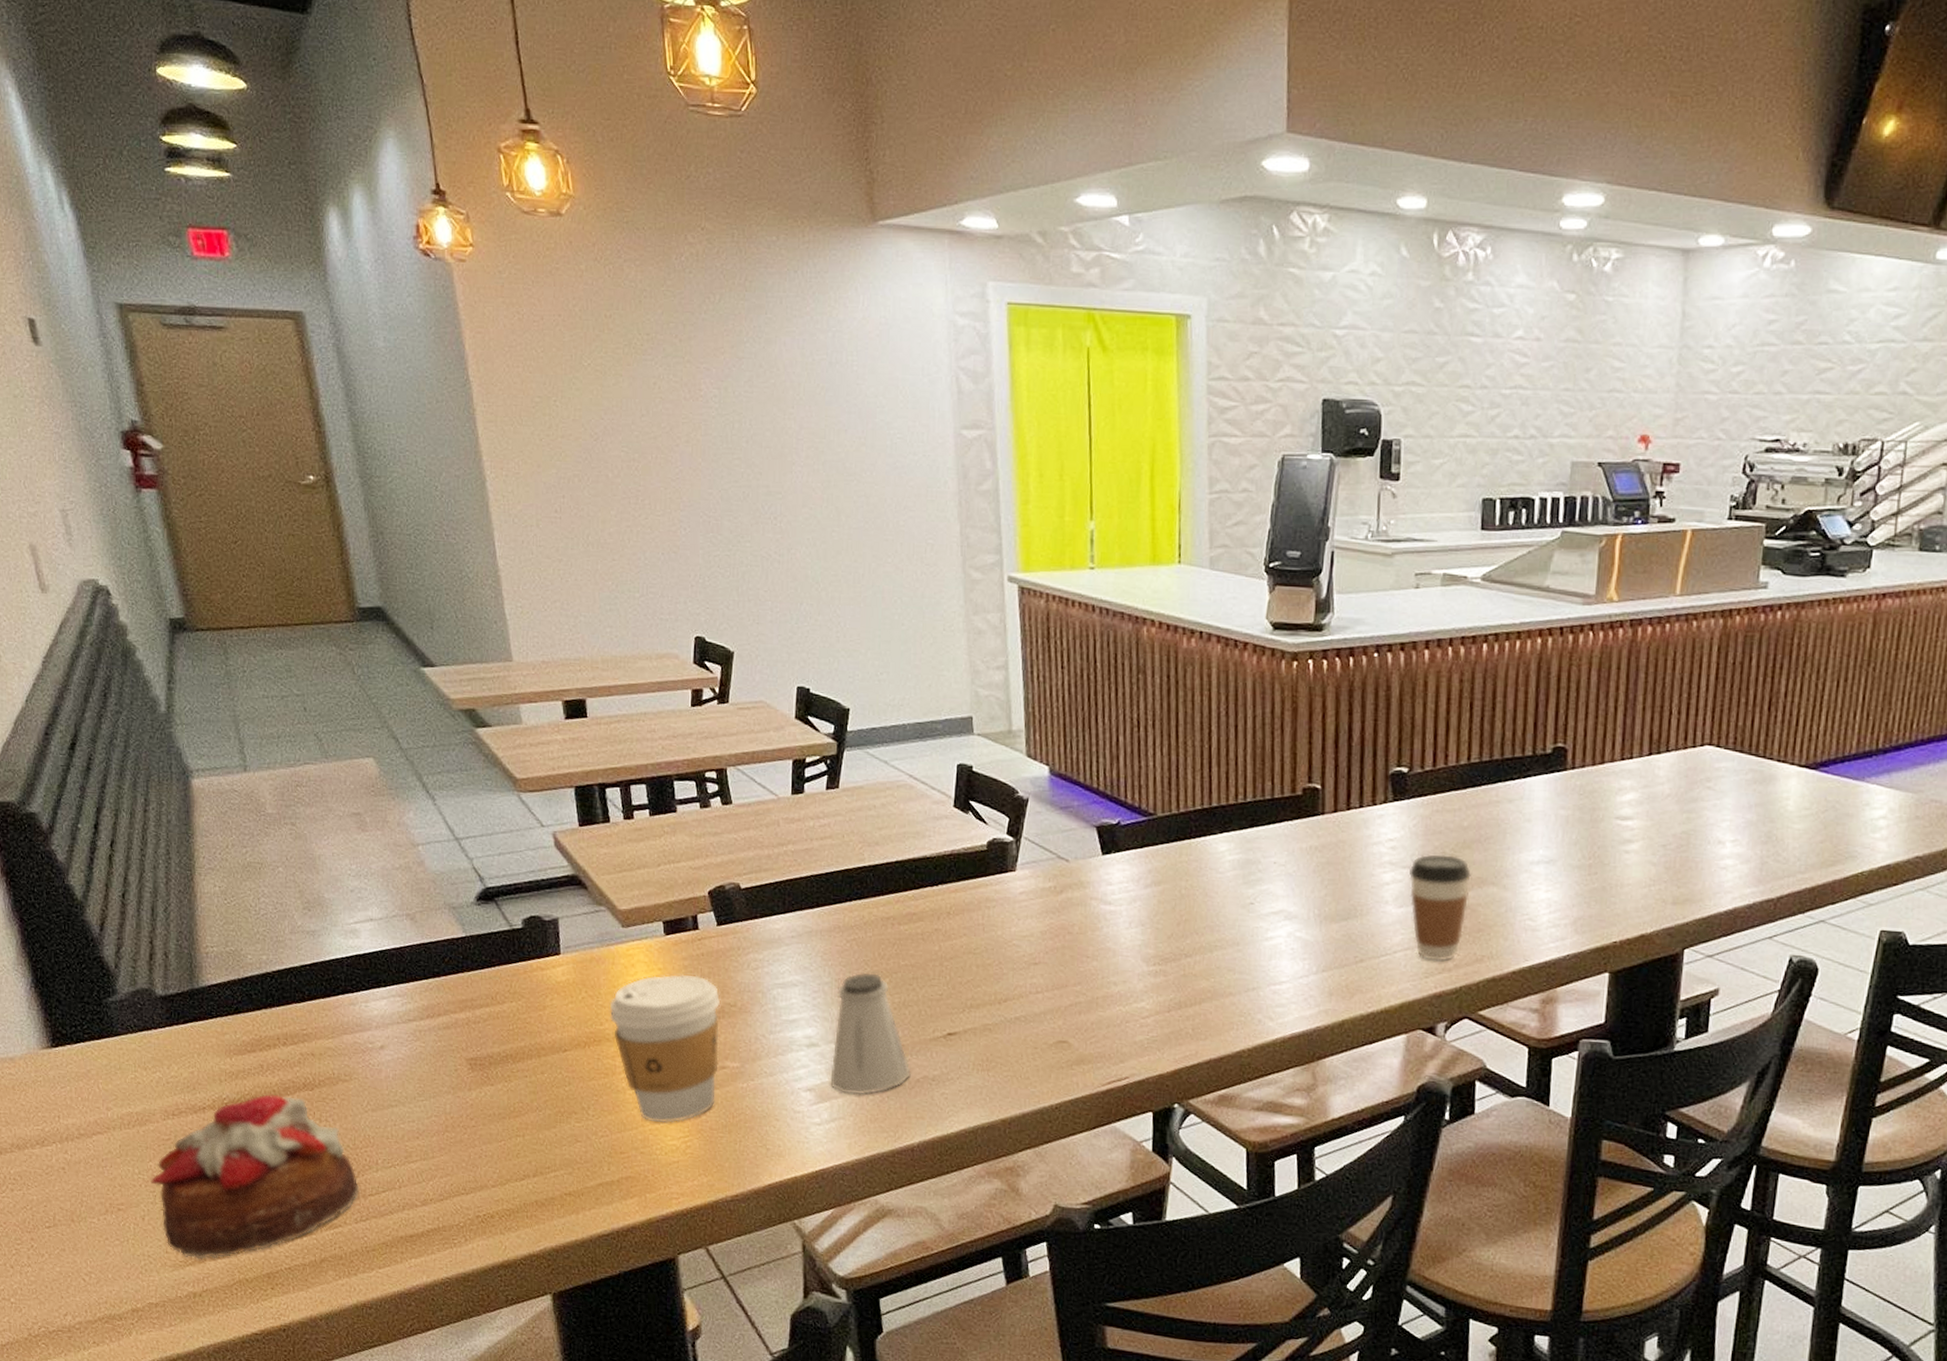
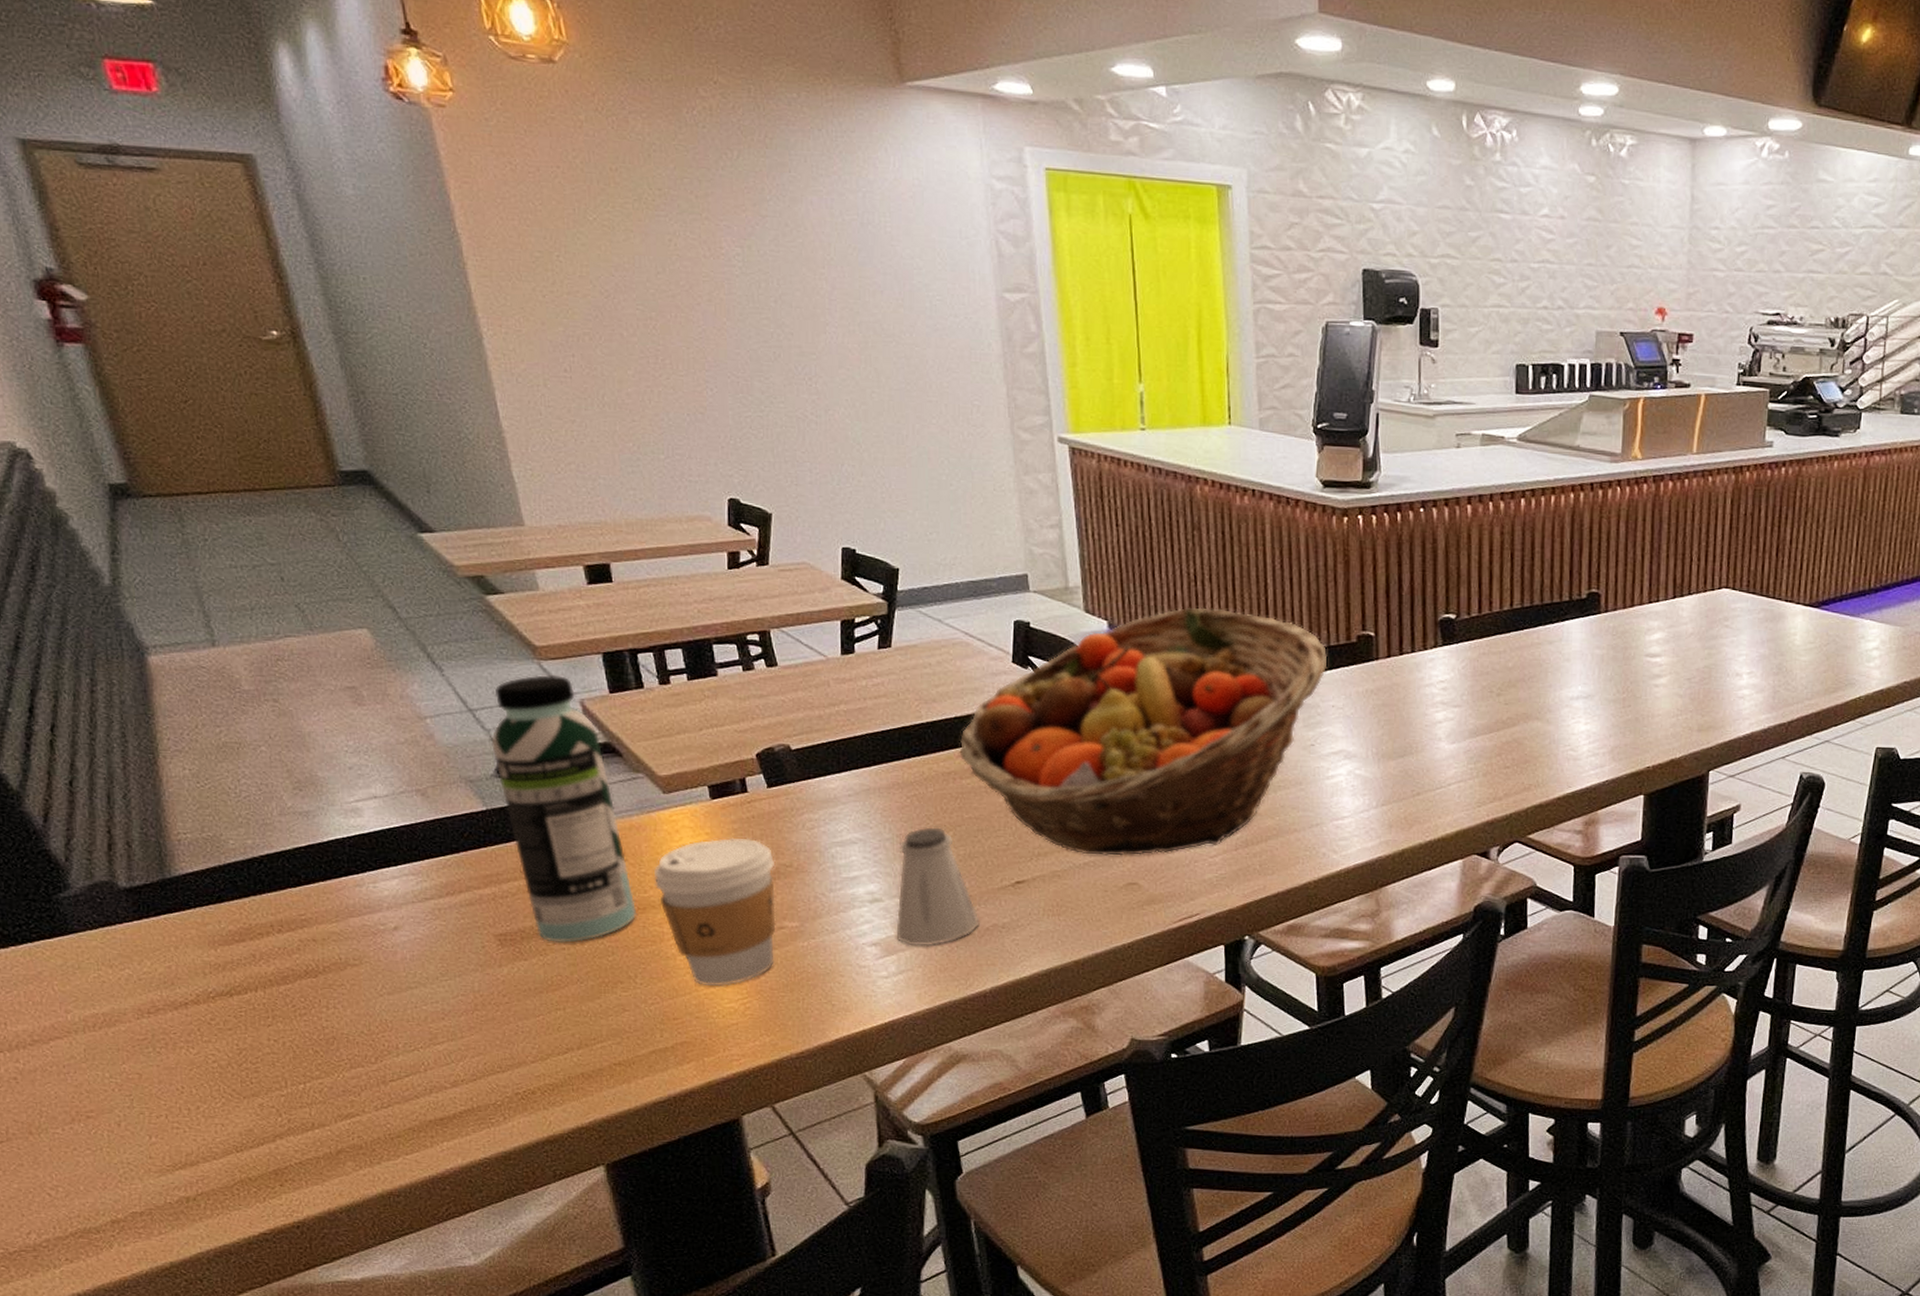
pastry: present [150,1094,360,1260] -> none [125,984,379,1162]
water bottle: none [473,806,593,1071] -> present [491,675,637,943]
fruit basket: none [898,754,1271,1012] -> present [959,607,1328,856]
coffee cup: present [1408,854,1471,961] -> none [1459,693,1517,791]

